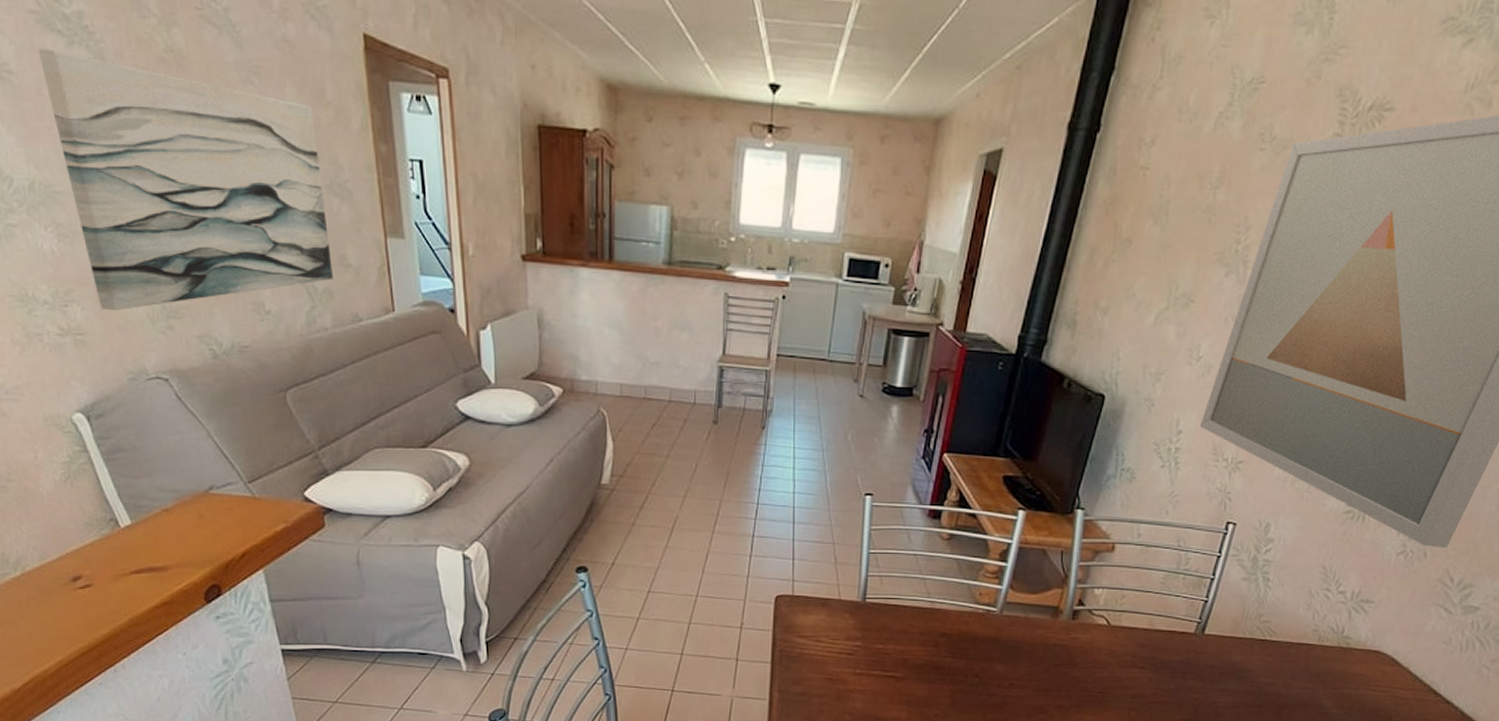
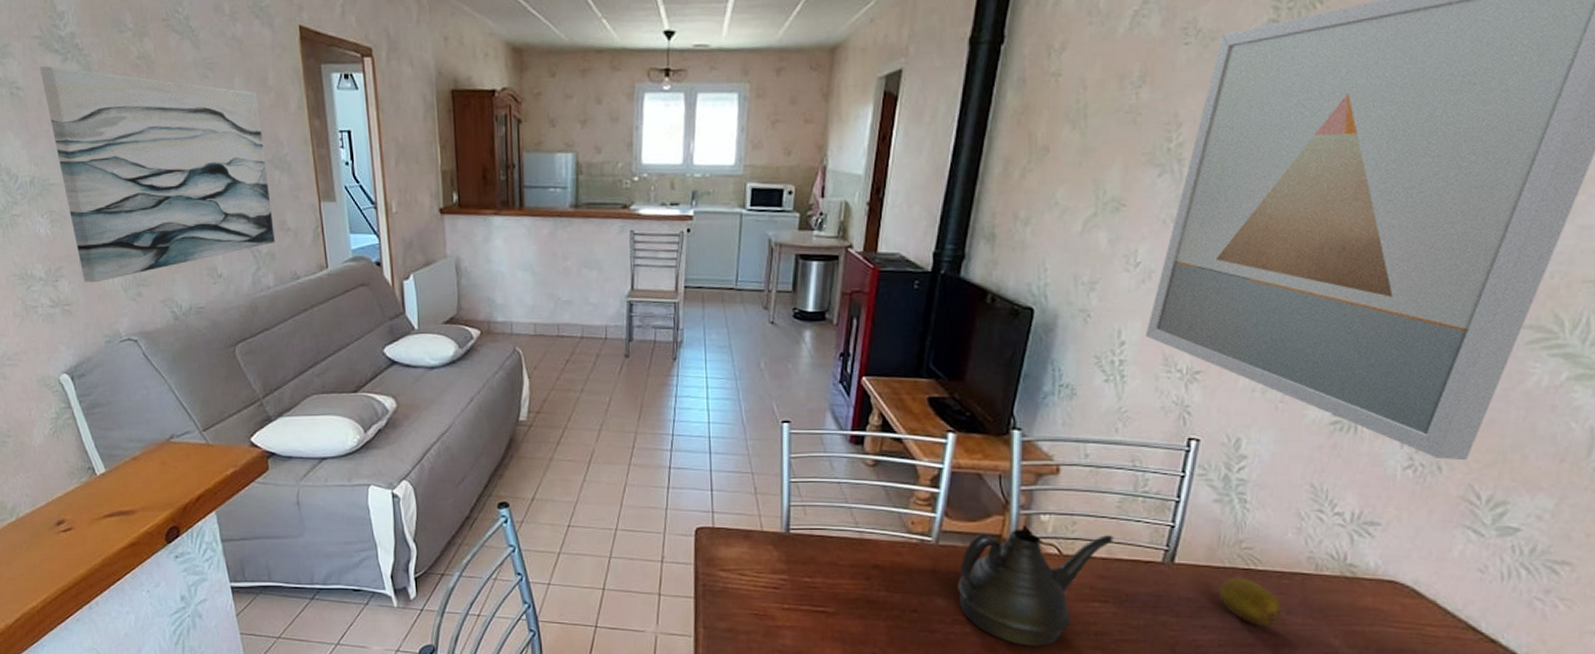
teapot: none [1016,601,1156,708] -> present [958,528,1113,647]
fruit: none [1238,647,1288,690] -> present [1219,577,1282,626]

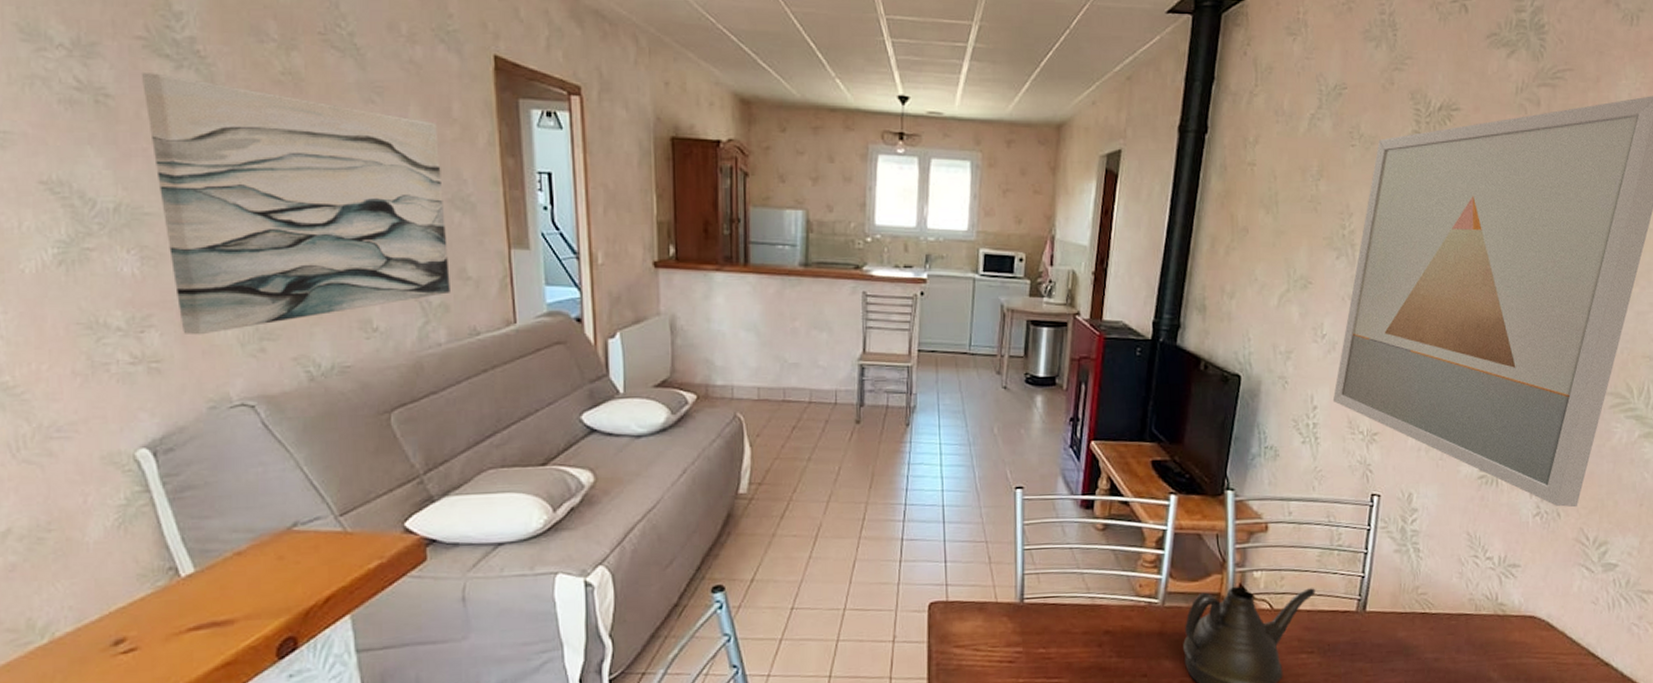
fruit: present [1219,577,1282,626] -> none [1402,621,1452,666]

